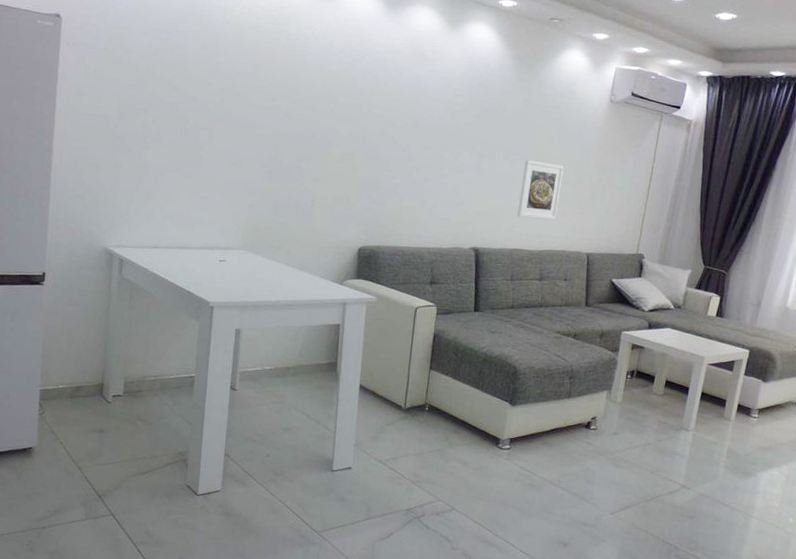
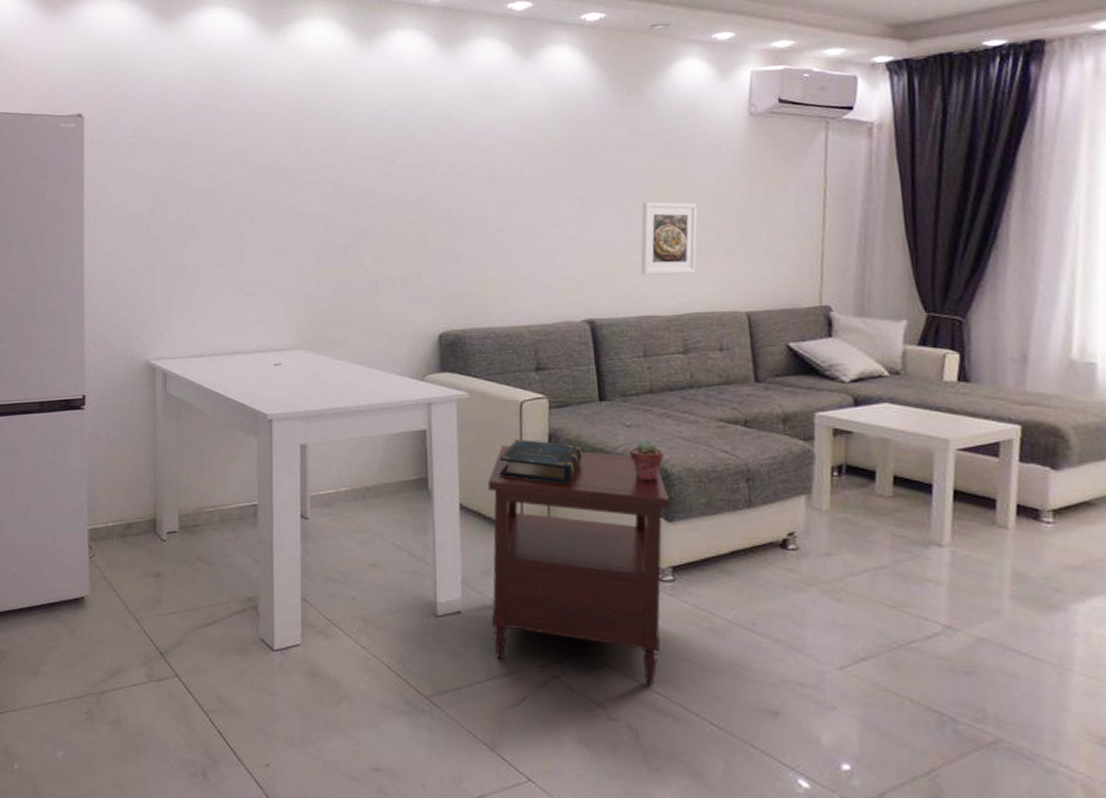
side table: none [373,340,515,524] -> present [487,445,670,685]
book: none [392,336,457,373] -> present [499,438,583,484]
potted succulent: none [491,343,516,375] -> present [629,439,665,481]

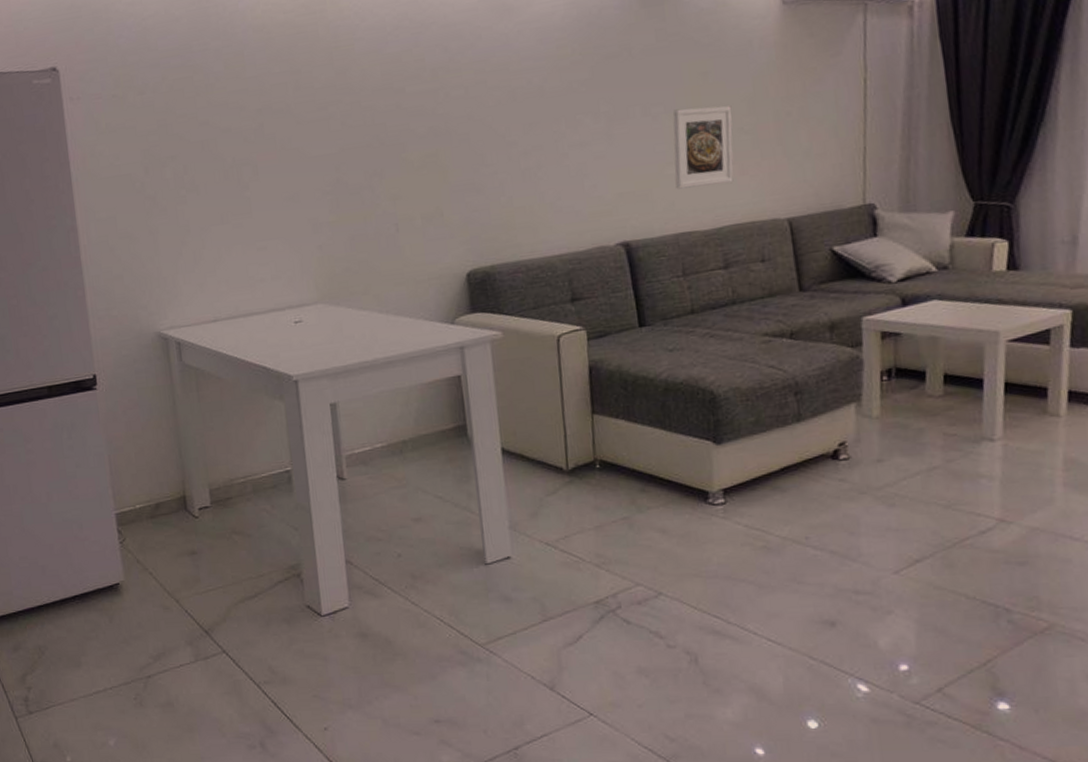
side table: present [487,445,670,685] -> none [528,380,718,609]
book: present [499,438,583,484] -> none [539,374,625,417]
potted succulent: present [629,439,665,481] -> none [673,362,710,406]

